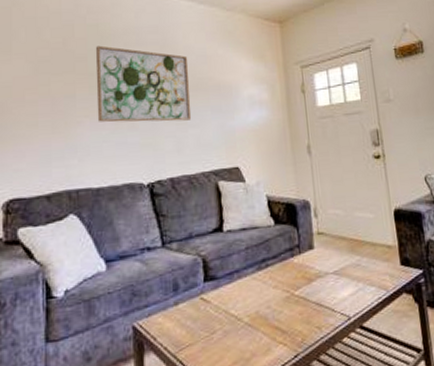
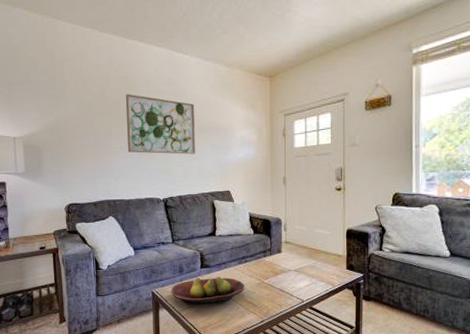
fruit bowl: none [161,292,269,342] -> present [171,277,245,305]

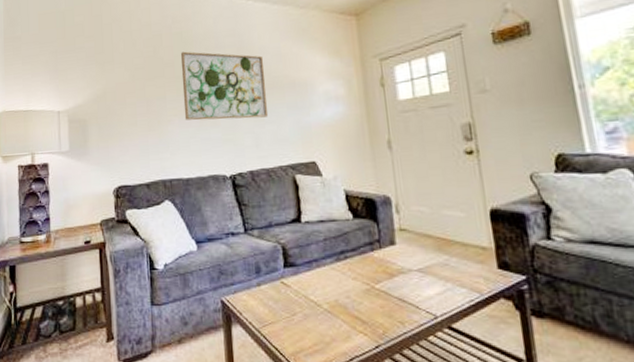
fruit bowl: present [171,277,245,305] -> none [246,280,348,320]

